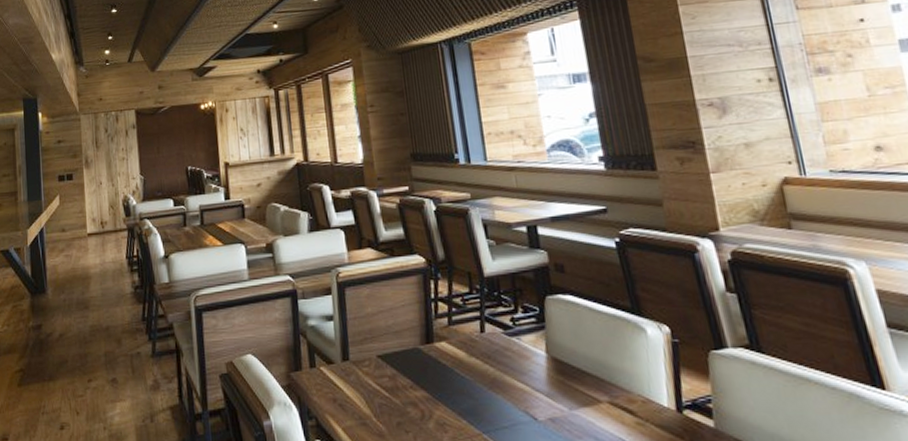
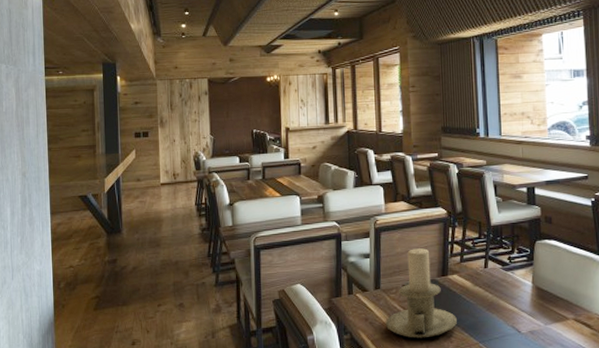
candle holder: none [358,308,451,426] -> present [385,248,457,338]

